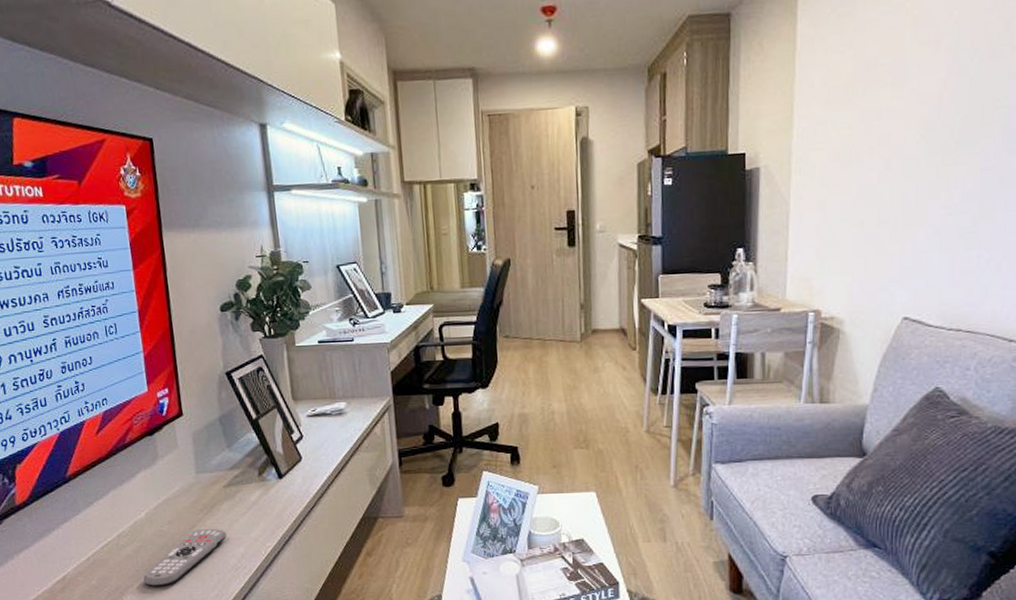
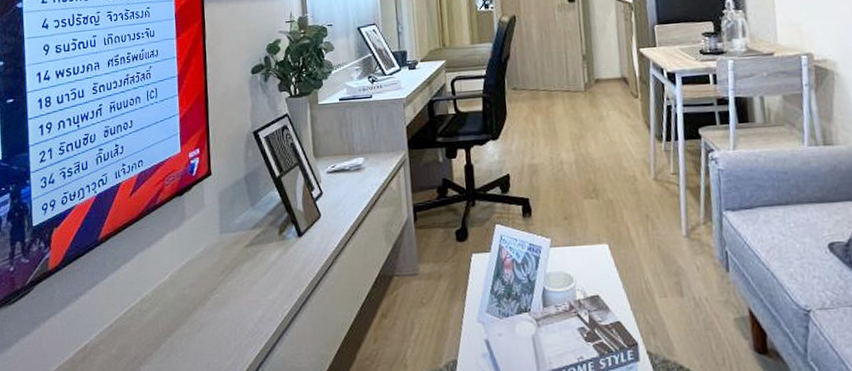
remote control: present [143,529,227,587] -> none [162,291,246,356]

